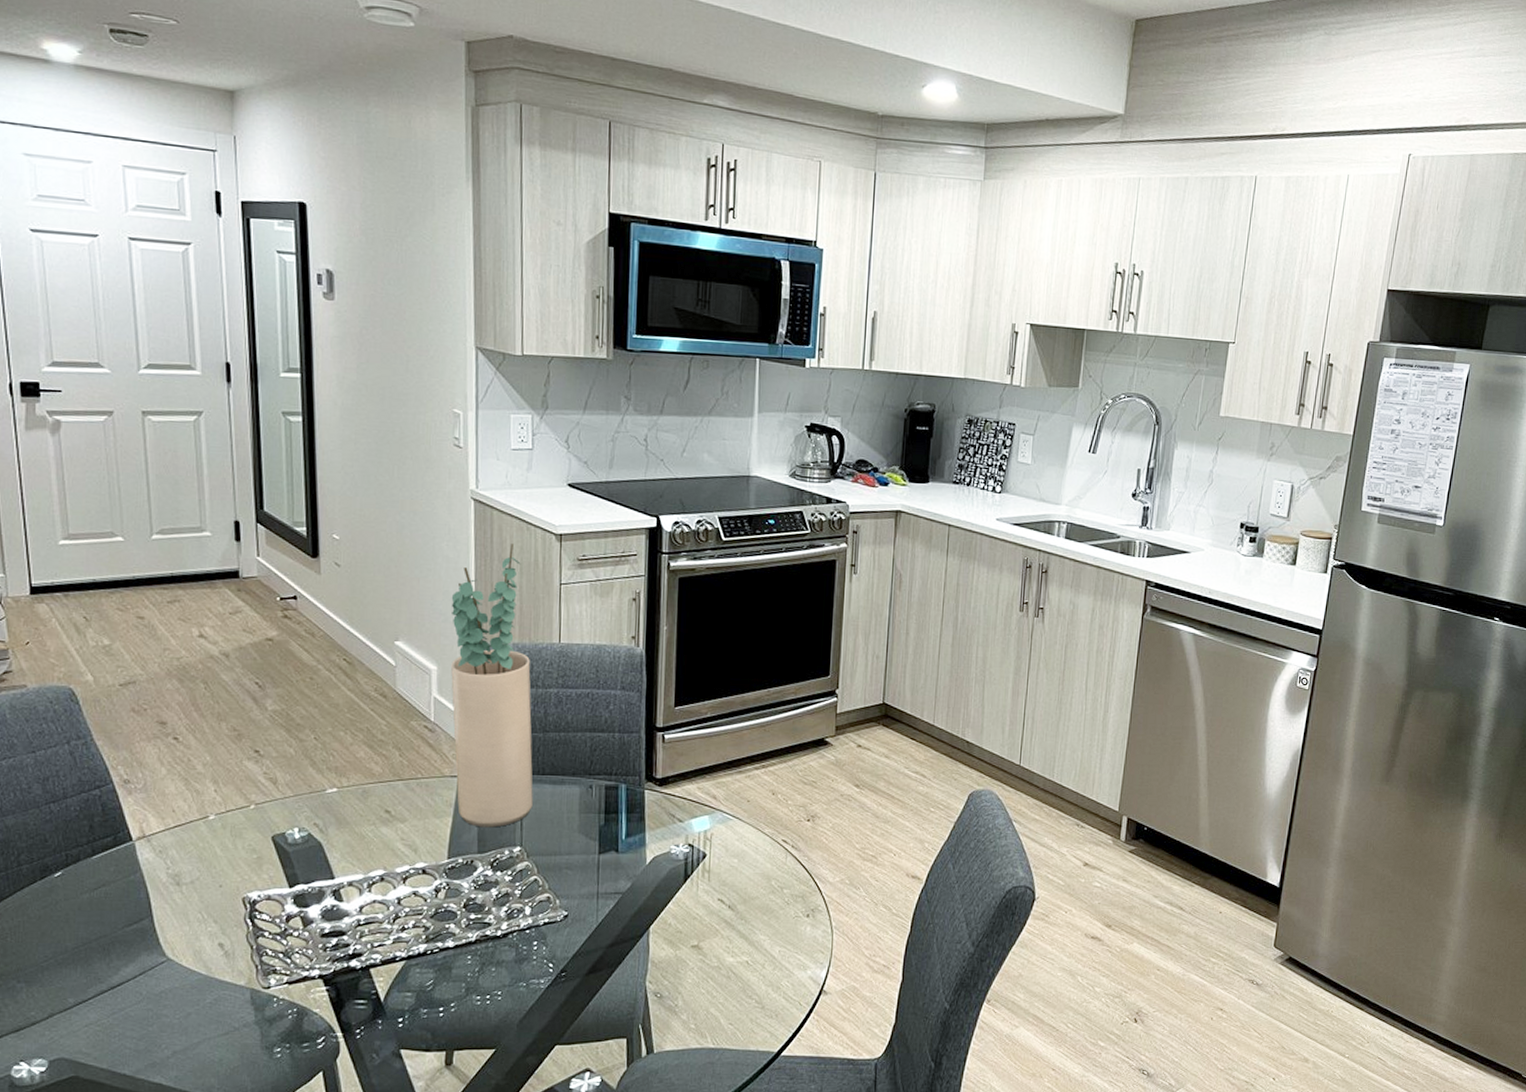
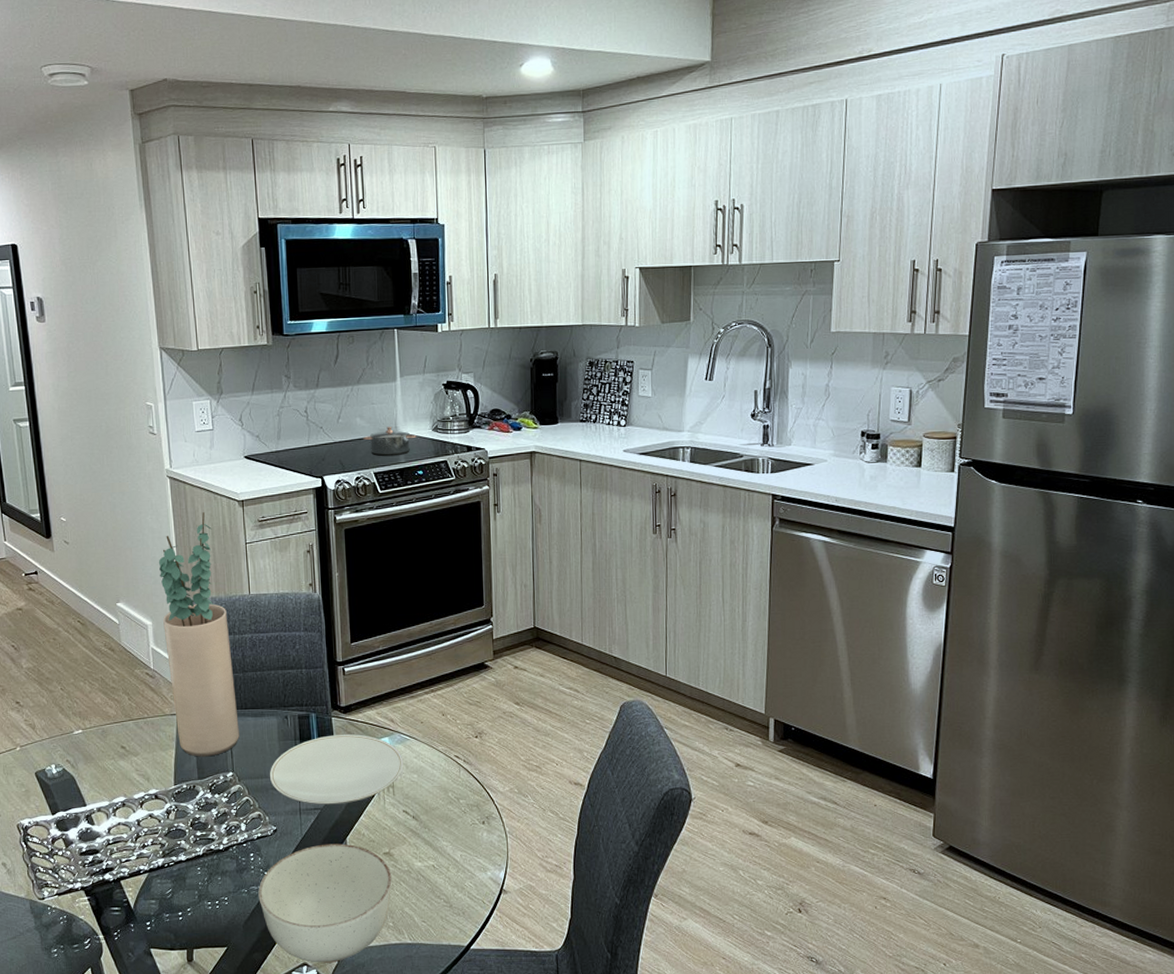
bowl: none [539,933,699,1069] -> present [258,843,392,963]
plate: none [565,810,724,889] -> present [270,734,404,805]
cooking pot: none [710,467,771,501] -> present [363,427,417,457]

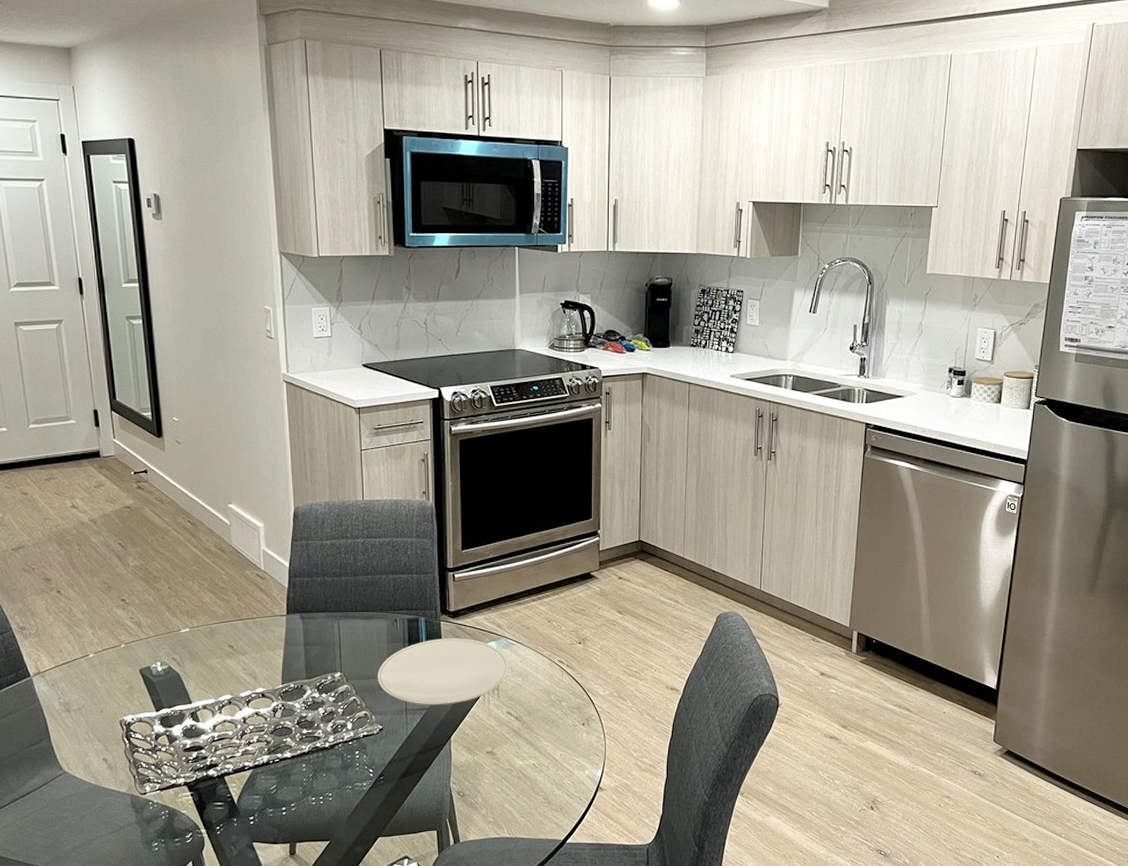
vase: present [158,512,239,757] -> none [272,418,349,657]
bowl: present [258,843,392,963] -> none [362,742,494,856]
cooking pot: present [363,427,417,457] -> none [481,342,533,371]

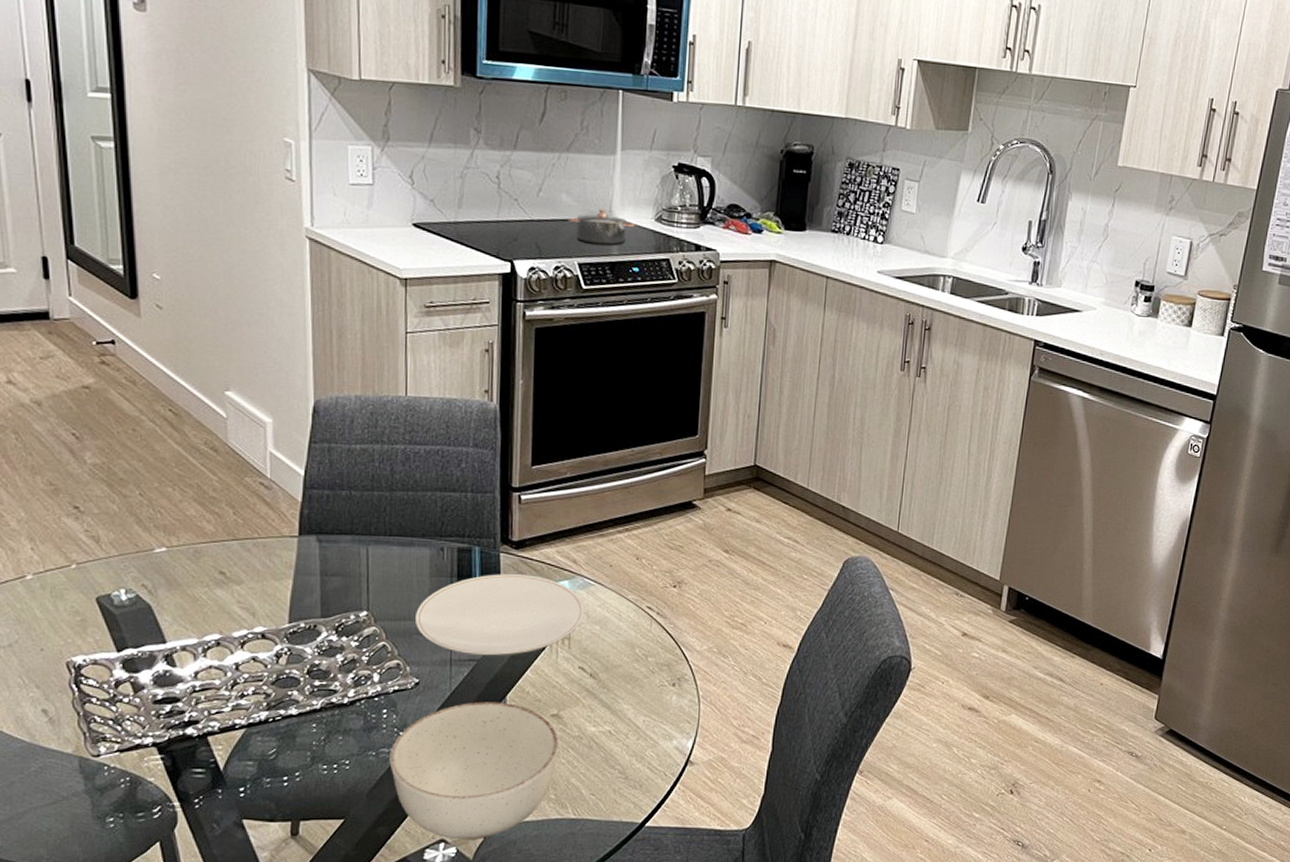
bowl: none [362,742,494,856] -> present [389,701,559,839]
cooking pot: none [481,342,533,371] -> present [568,209,635,247]

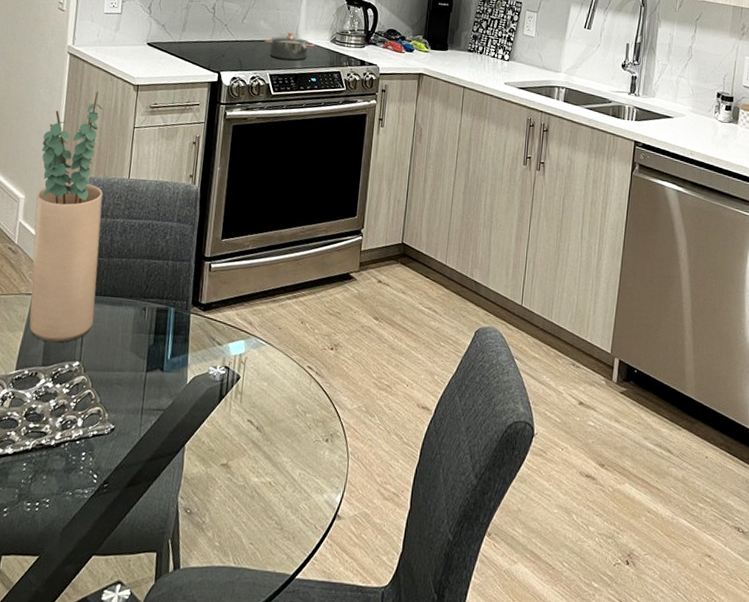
vase: none [286,288,380,591] -> present [29,92,103,343]
bowl: present [389,701,559,839] -> none [82,448,226,583]
plate: present [416,574,585,656] -> none [117,332,256,407]

